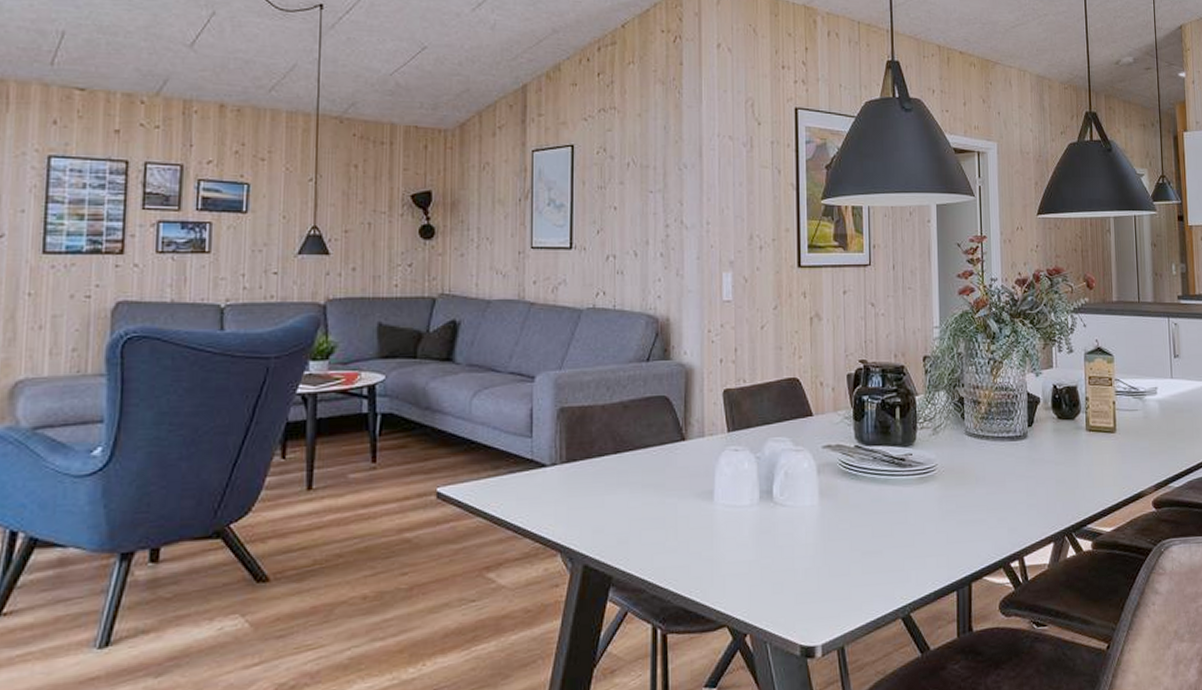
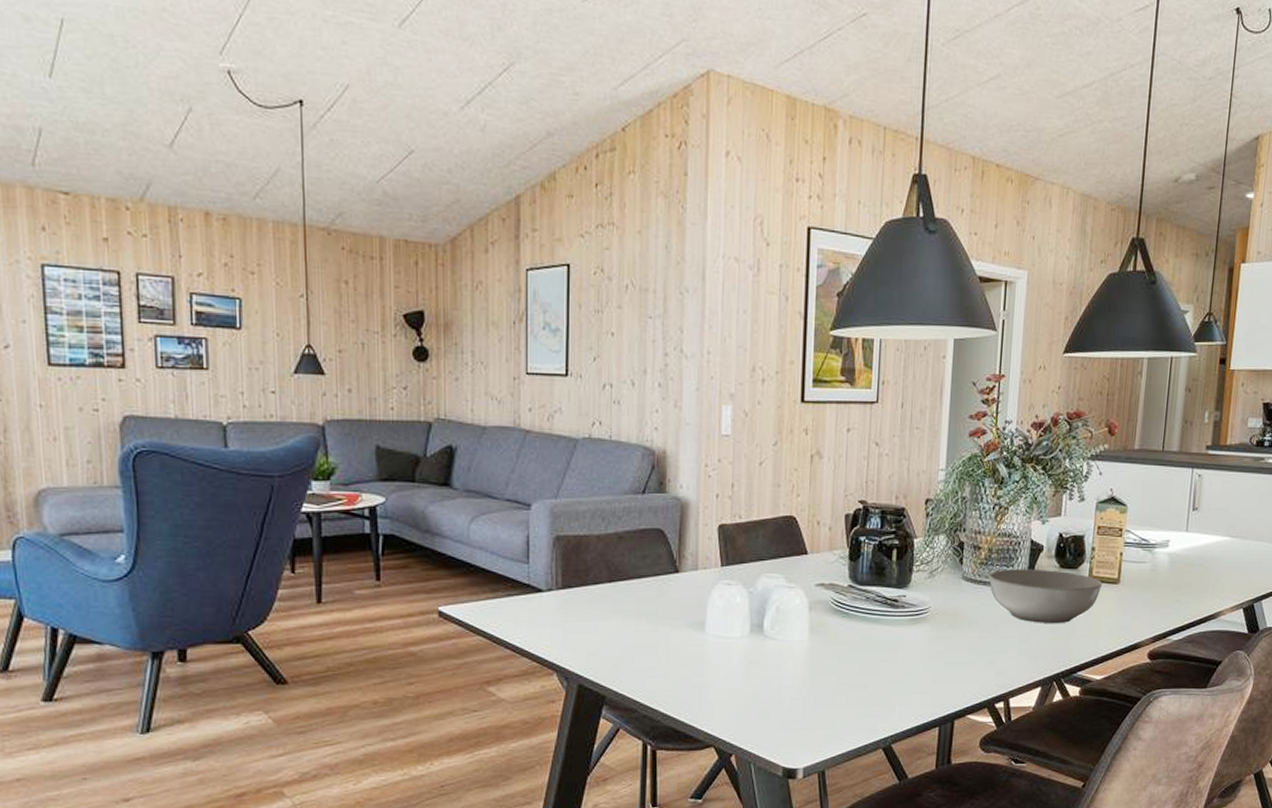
bowl: none [990,421,1100,476] -> present [988,569,1103,623]

